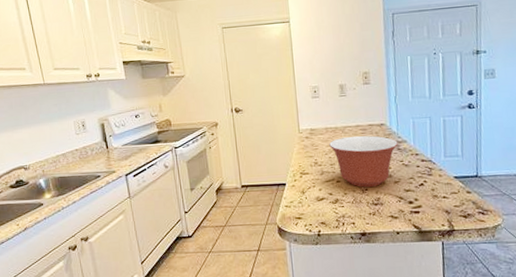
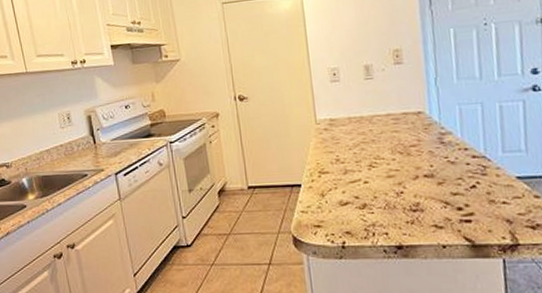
mixing bowl: present [329,135,398,187] -> none [353,126,441,190]

